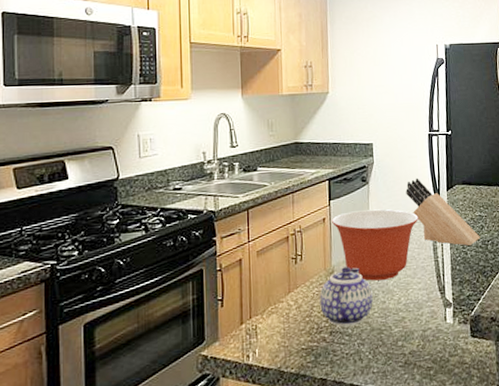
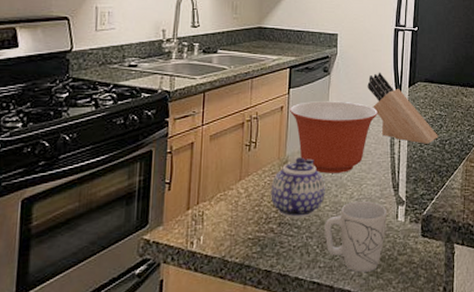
mug: none [375,305,436,376] -> present [324,201,387,273]

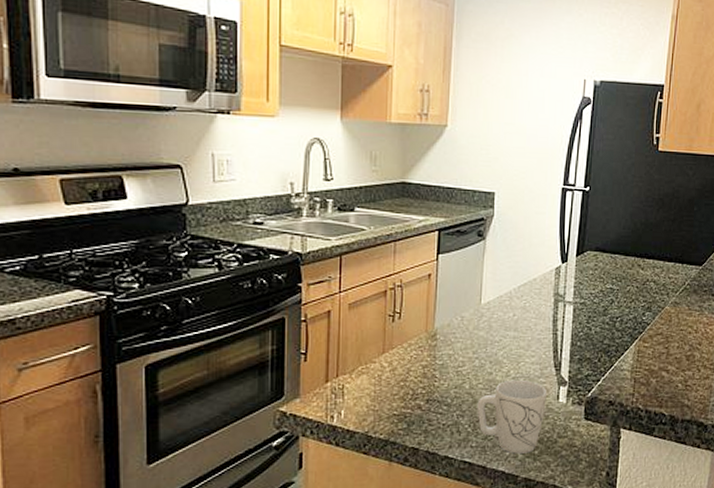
teapot: present [271,157,325,218] -> none [417,331,478,395]
mixing bowl: present [290,101,378,174] -> none [439,269,540,349]
knife block: present [367,72,438,144] -> none [528,238,608,321]

